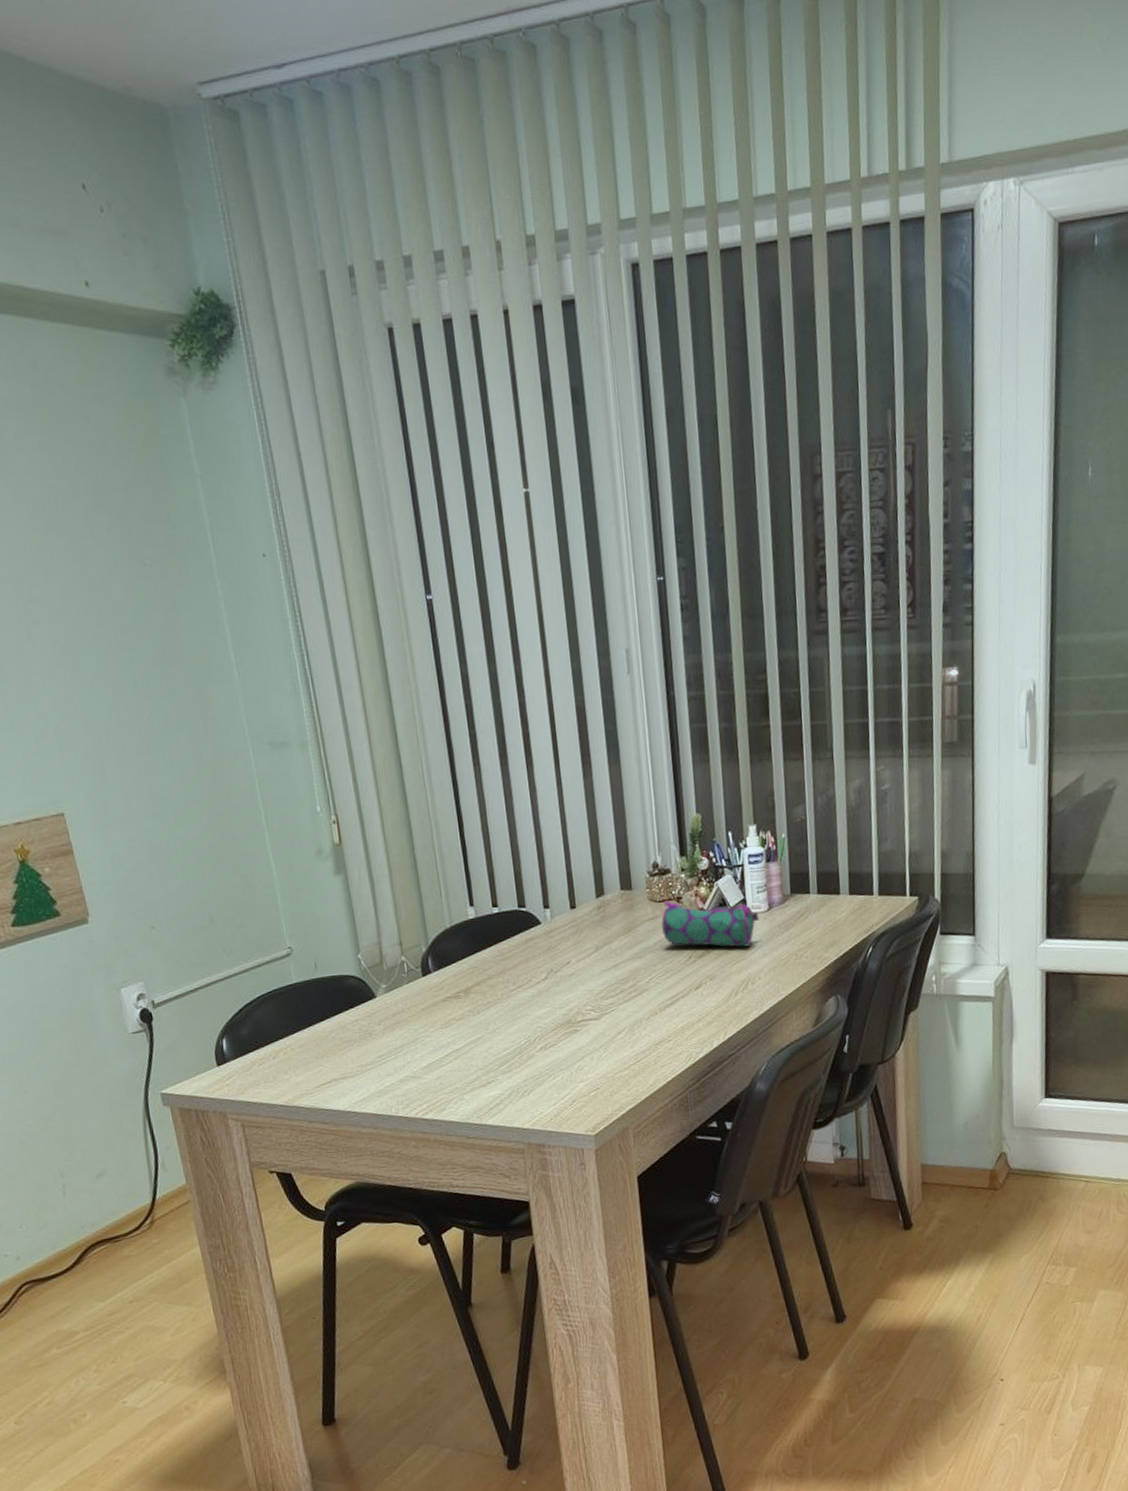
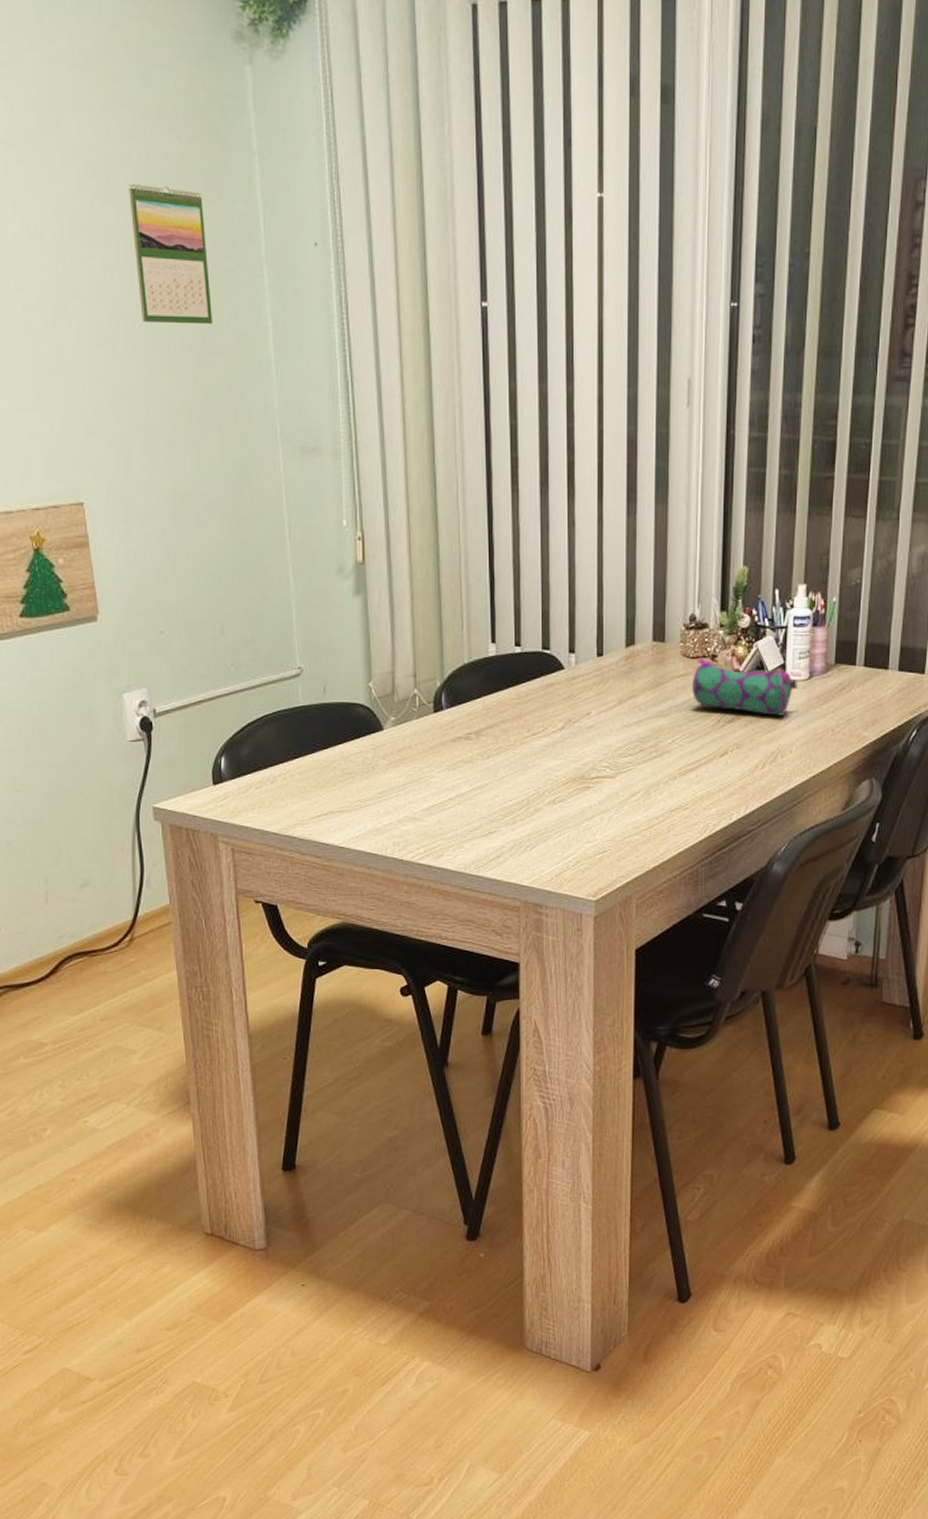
calendar: none [78,512,173,640] -> present [129,184,212,325]

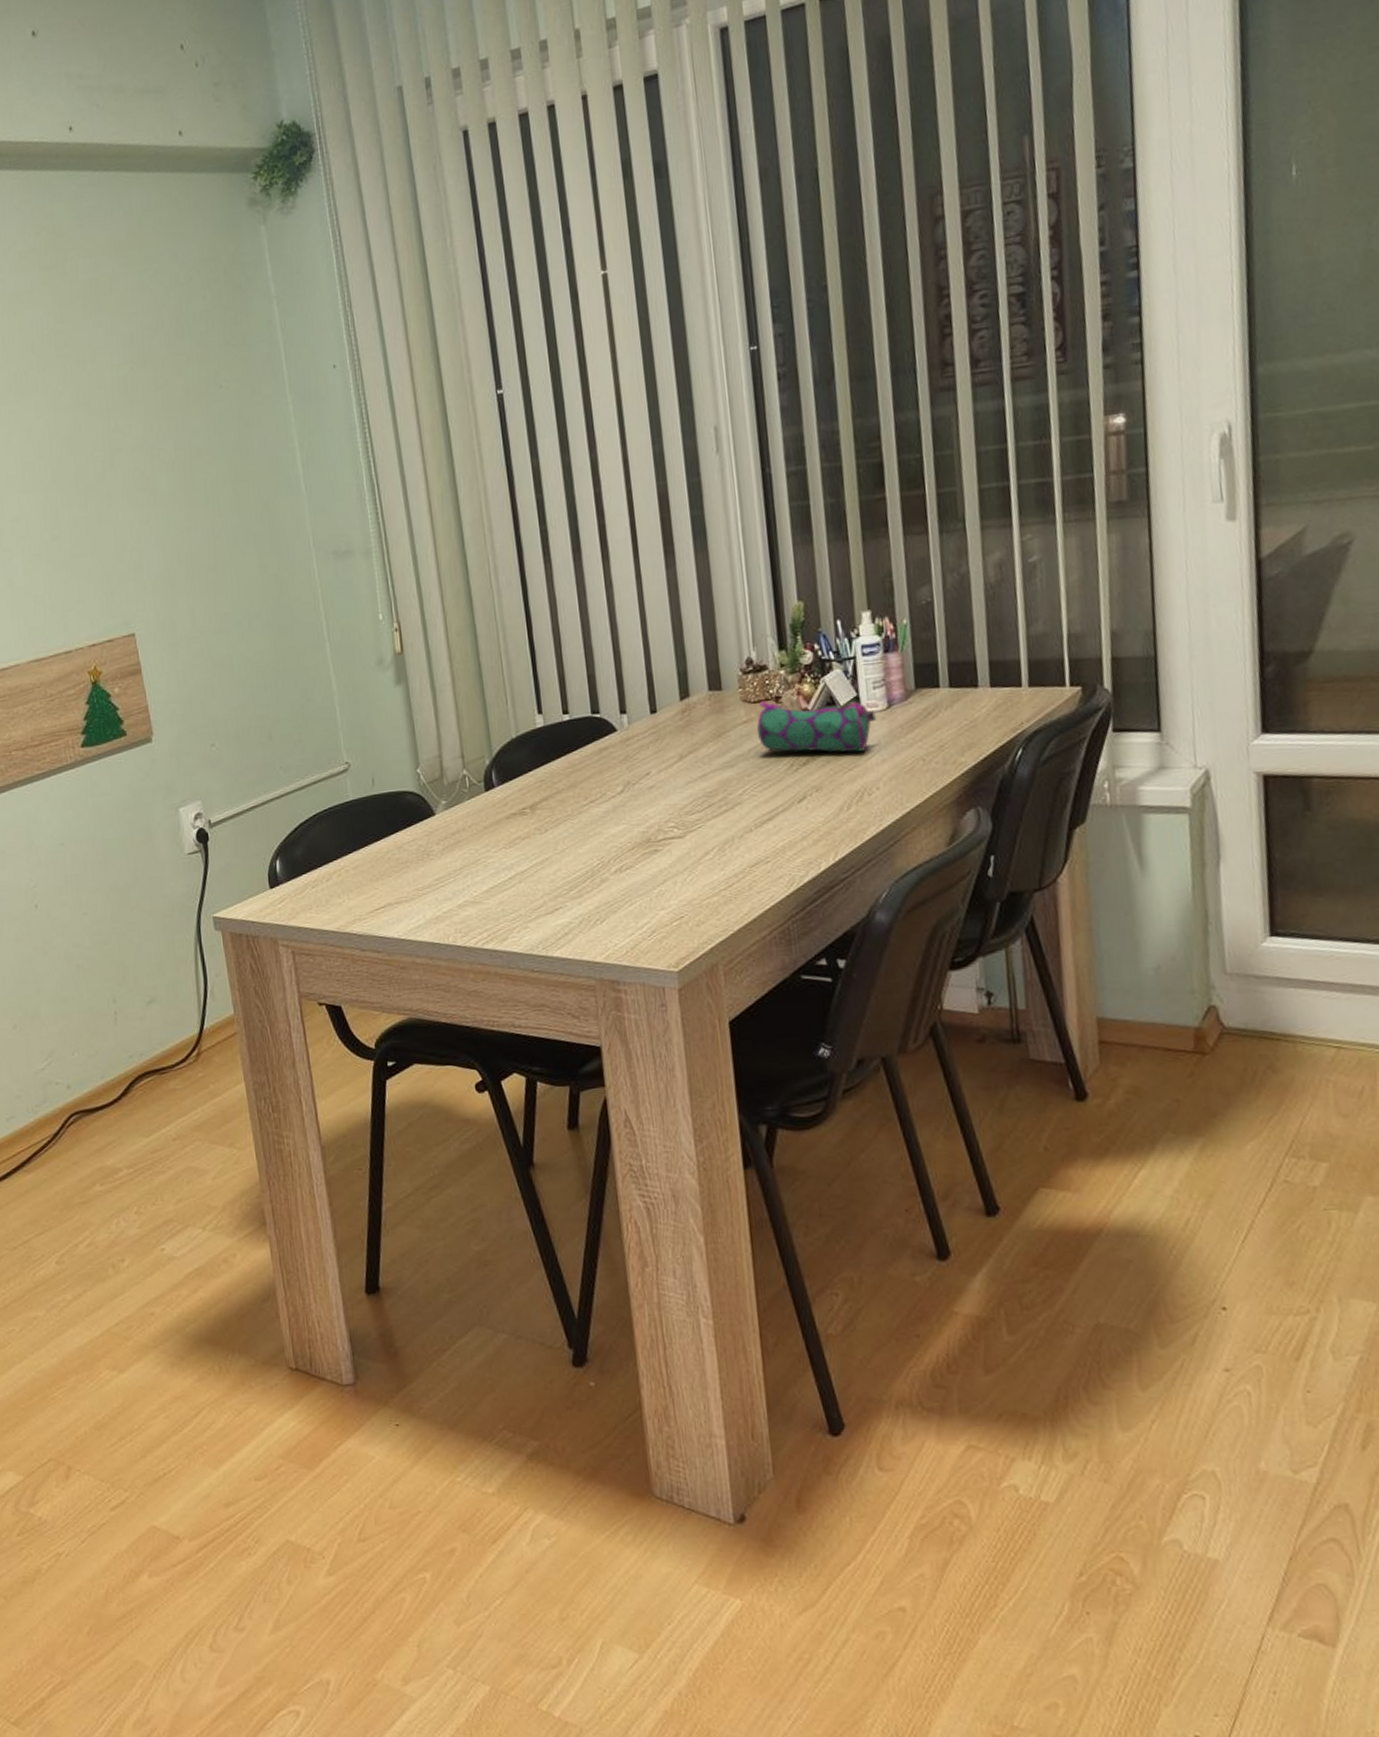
calendar: present [129,184,212,325] -> none [162,340,244,463]

